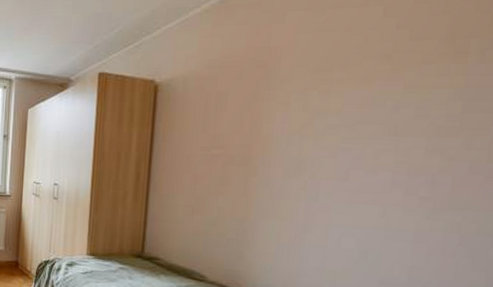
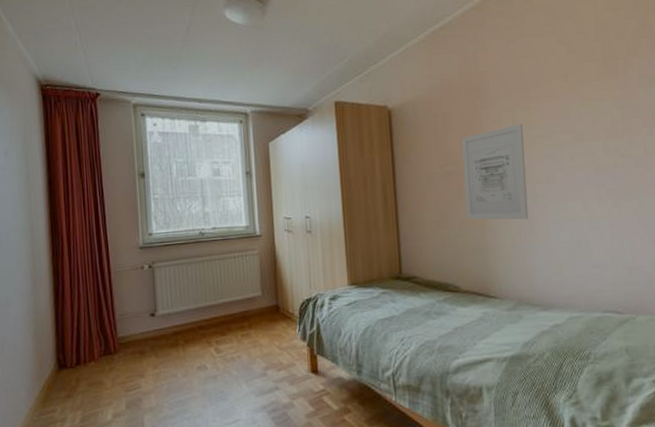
wall art: none [227,110,316,218] -> present [461,124,529,220]

